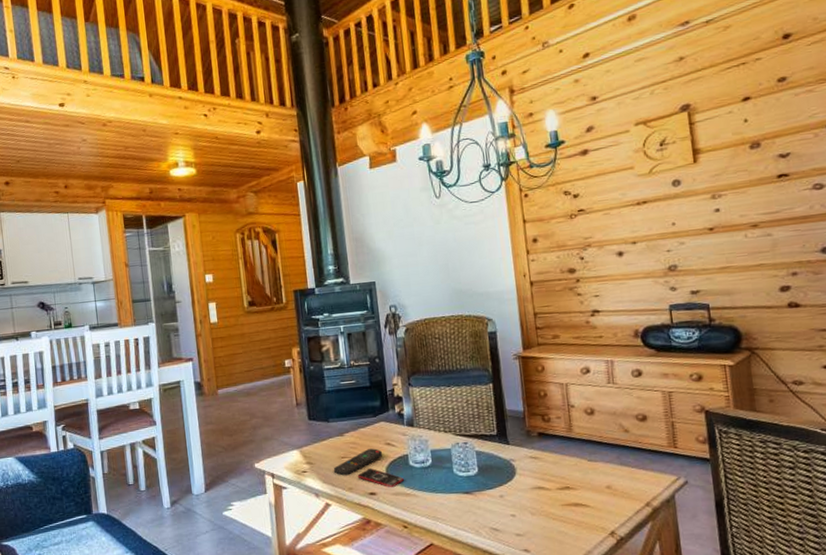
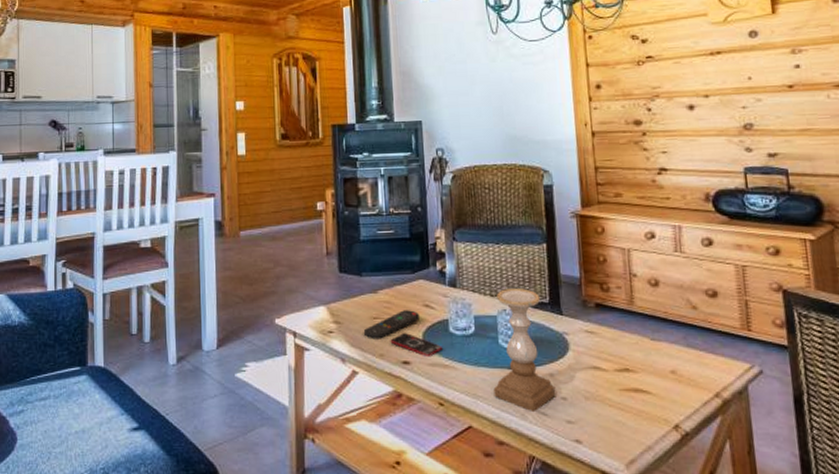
candle holder: none [450,424,506,528] -> present [493,289,556,411]

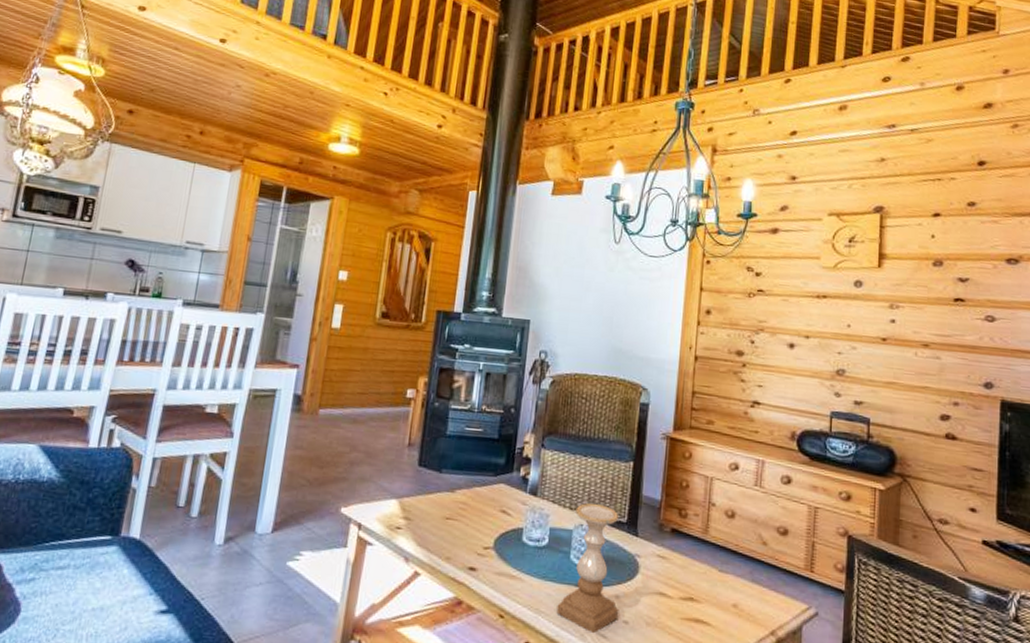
remote control: present [363,310,421,340] -> none [432,513,495,542]
smartphone: present [390,333,442,358] -> none [459,537,512,566]

